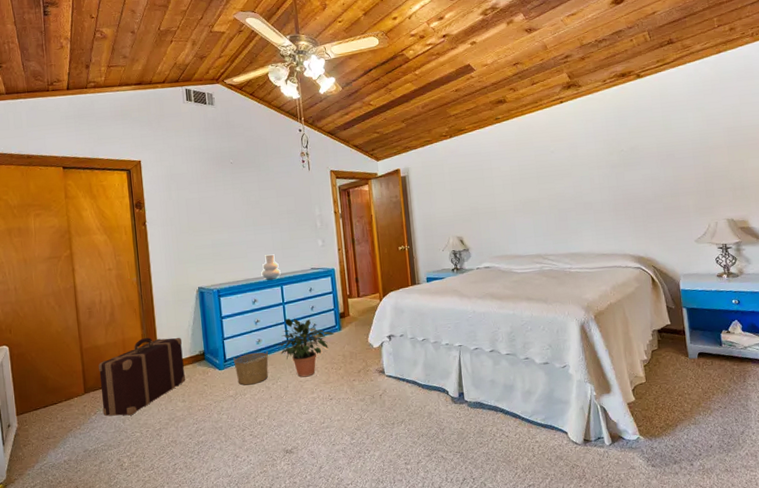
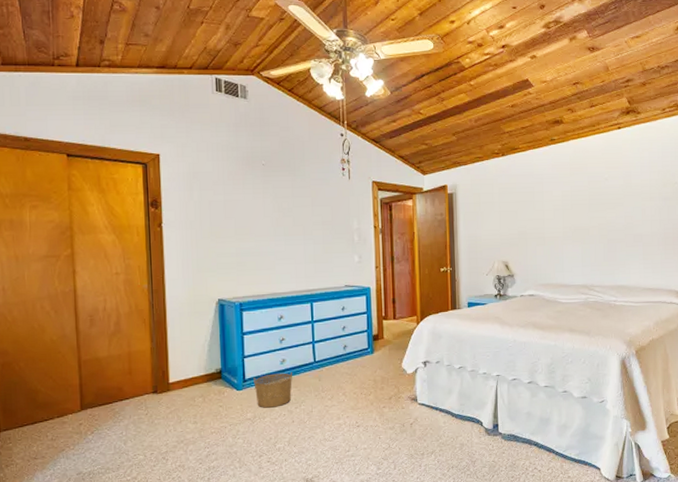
suitcase: present [98,337,186,417] -> none [99,352,199,437]
vase: present [262,254,280,281] -> none [291,268,310,296]
potted plant: present [276,318,335,378] -> none [301,338,366,402]

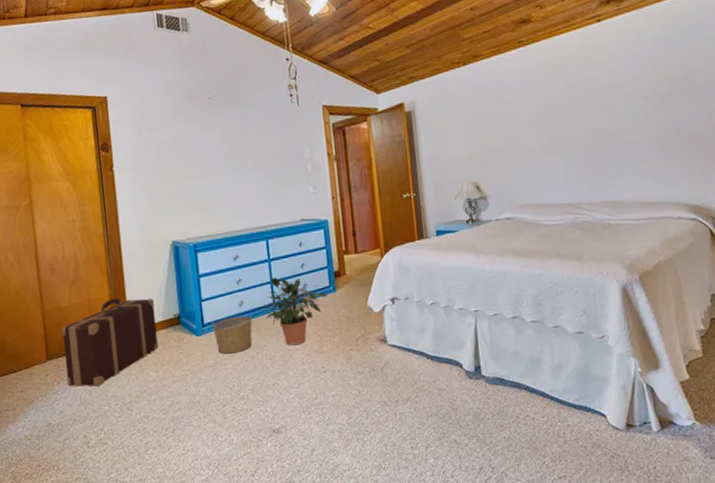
suitcase: none [99,352,199,437] -> present [62,298,159,387]
potted plant: none [301,338,366,402] -> present [261,277,329,346]

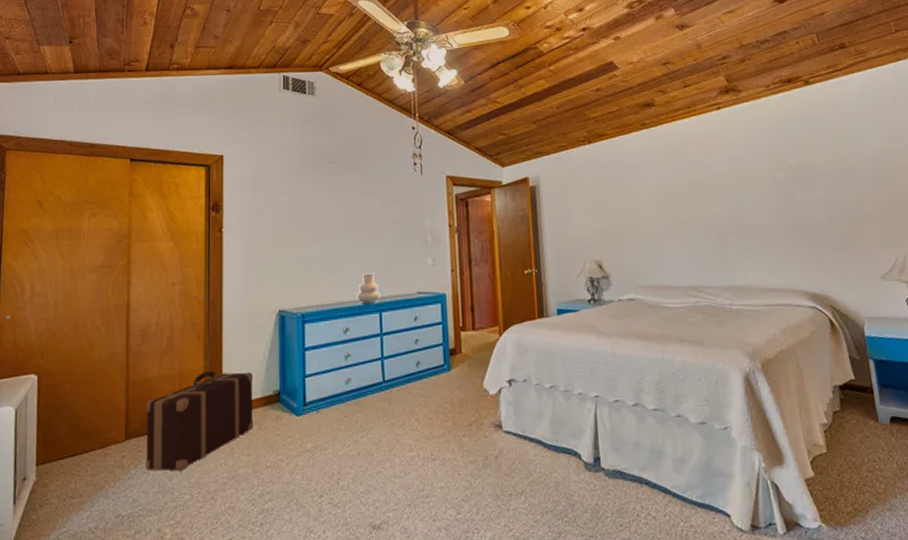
basket: present [212,314,253,354] -> none [315,393,359,437]
vase: none [244,203,265,234] -> present [358,273,379,305]
potted plant: present [261,277,329,346] -> none [369,353,442,430]

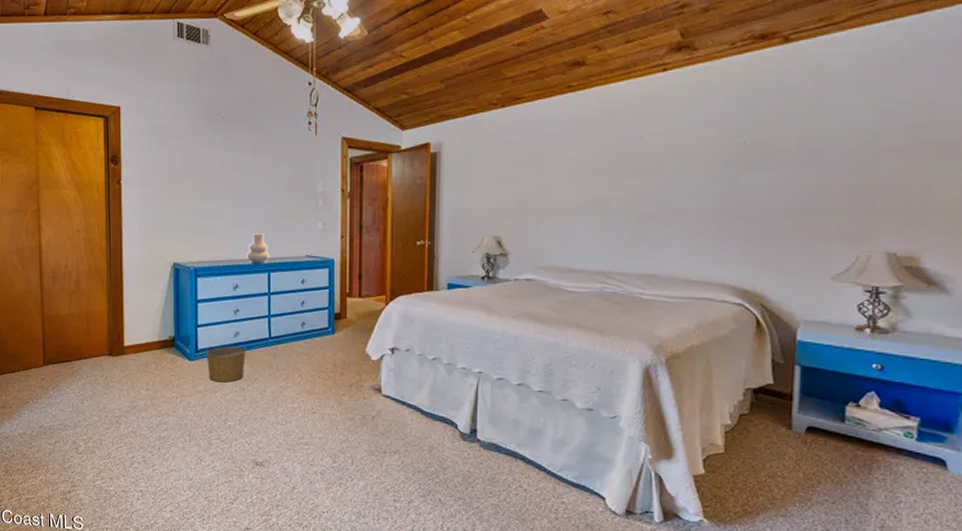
suitcase: present [145,371,254,472] -> none [60,313,152,397]
basket: none [315,393,359,437] -> present [206,345,247,383]

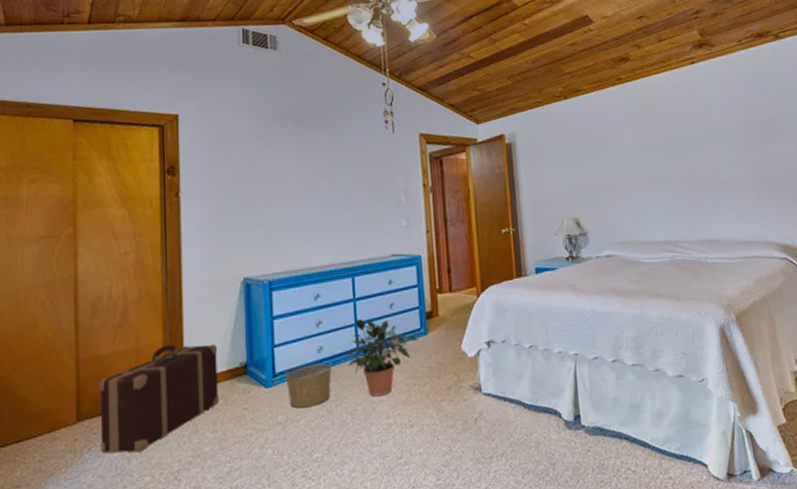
suitcase: none [60,313,152,397] -> present [100,344,220,454]
vase: present [248,233,268,265] -> none [328,236,351,270]
potted plant: none [256,312,326,383] -> present [342,318,419,397]

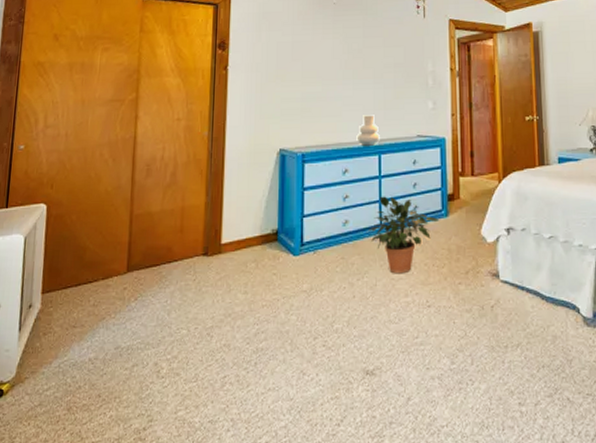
suitcase: present [100,344,220,454] -> none [145,207,252,306]
basket: present [285,361,333,409] -> none [312,235,356,278]
vase: none [328,236,351,270] -> present [358,115,379,147]

